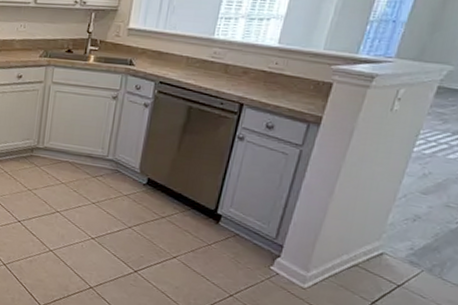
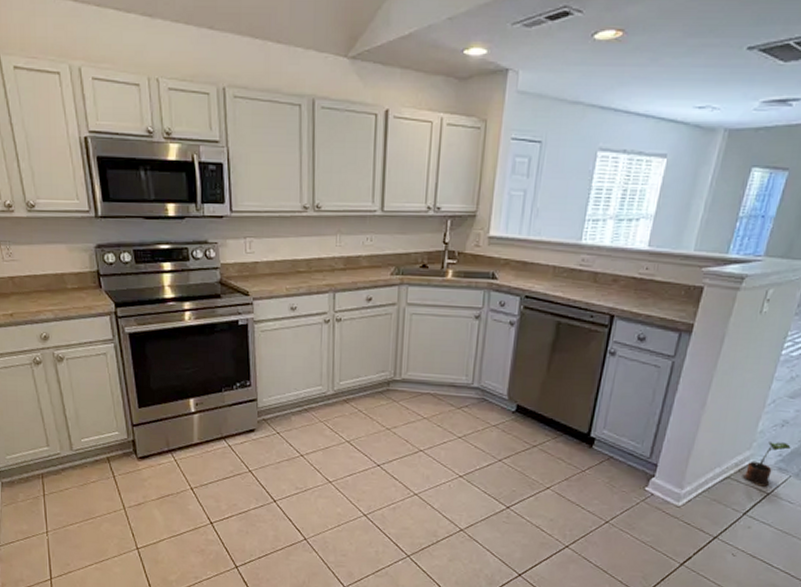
potted plant: none [371,234,424,279] -> present [742,442,791,487]

